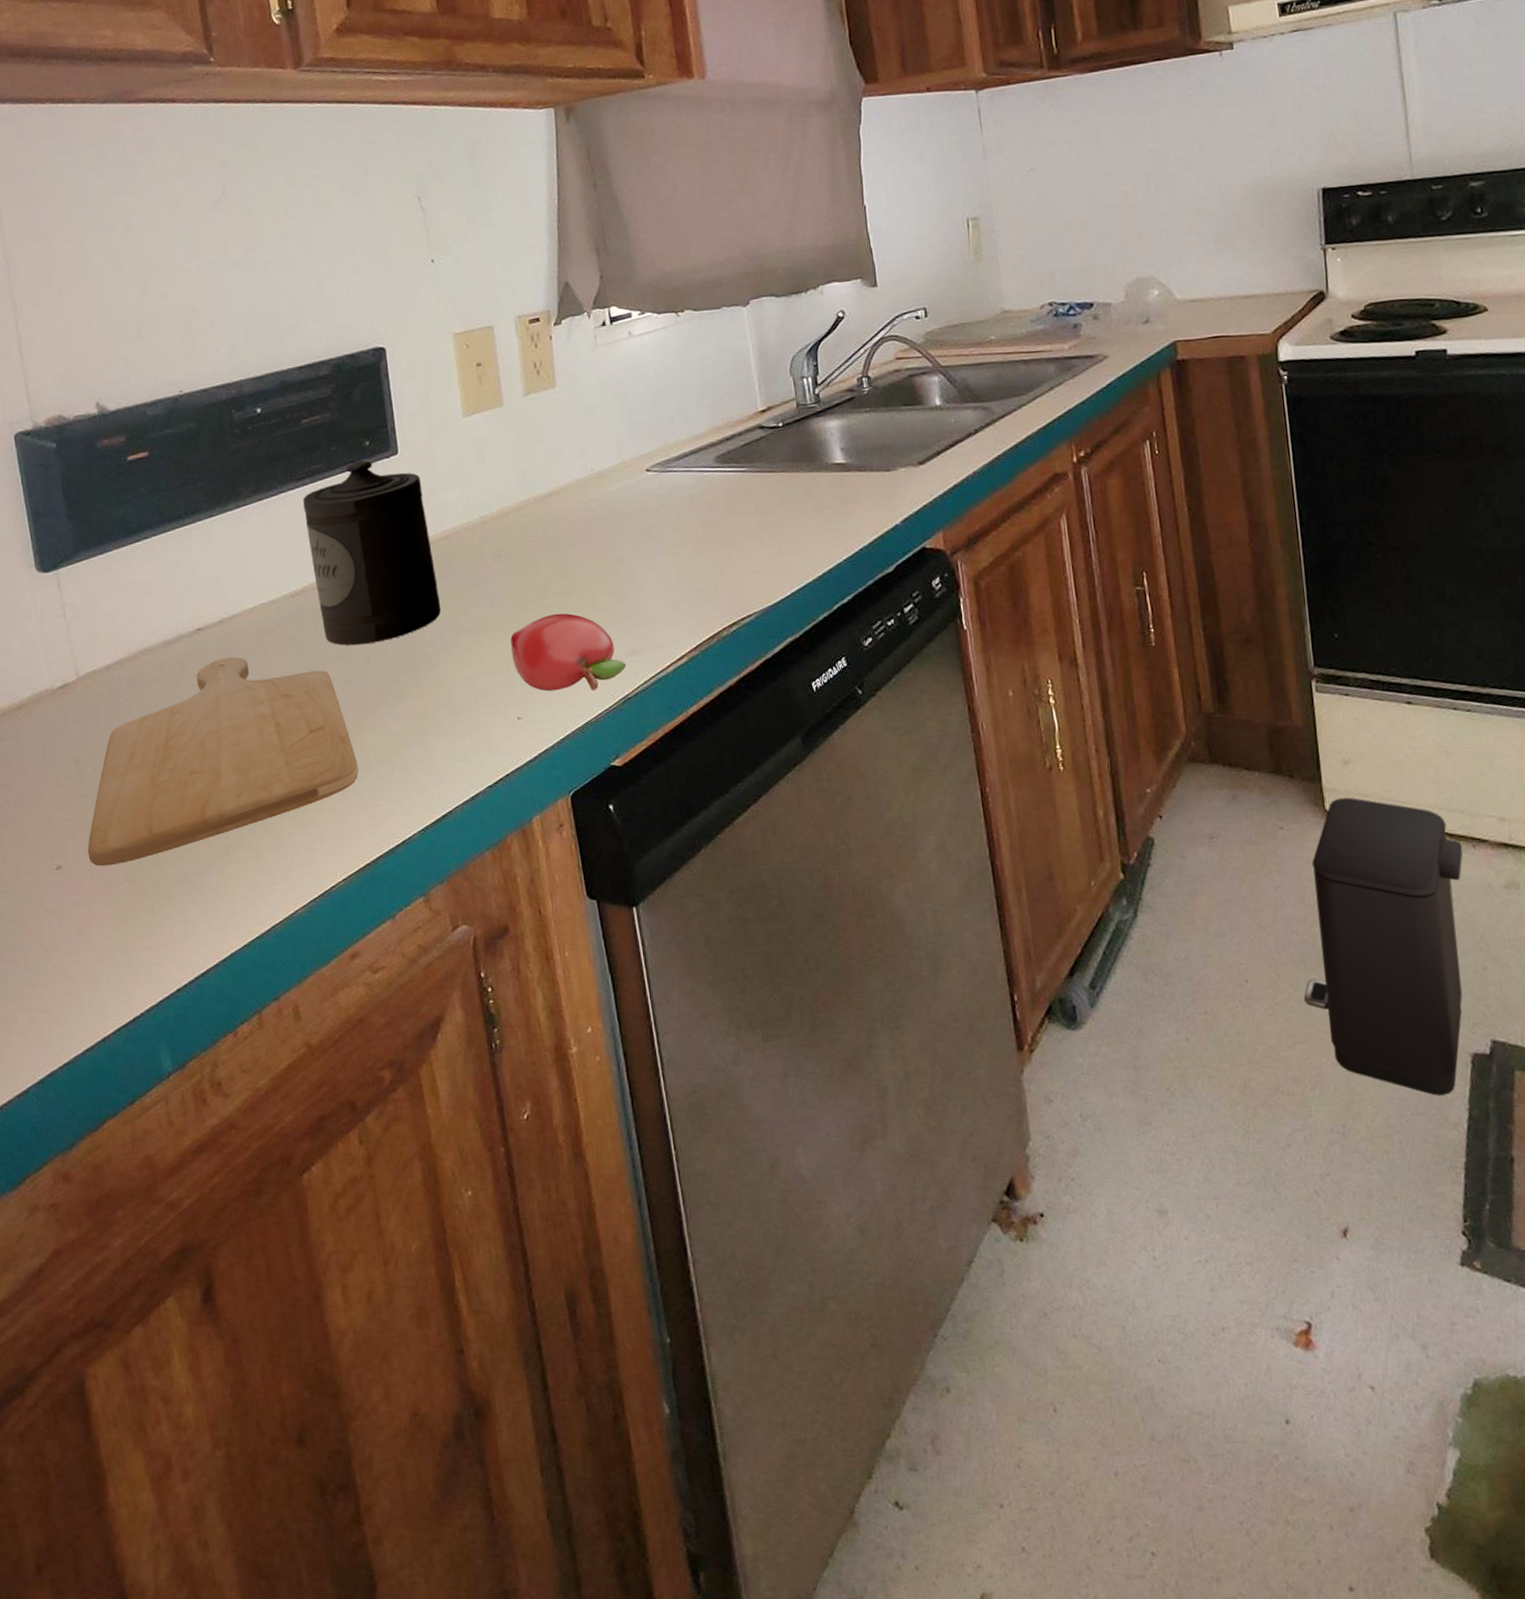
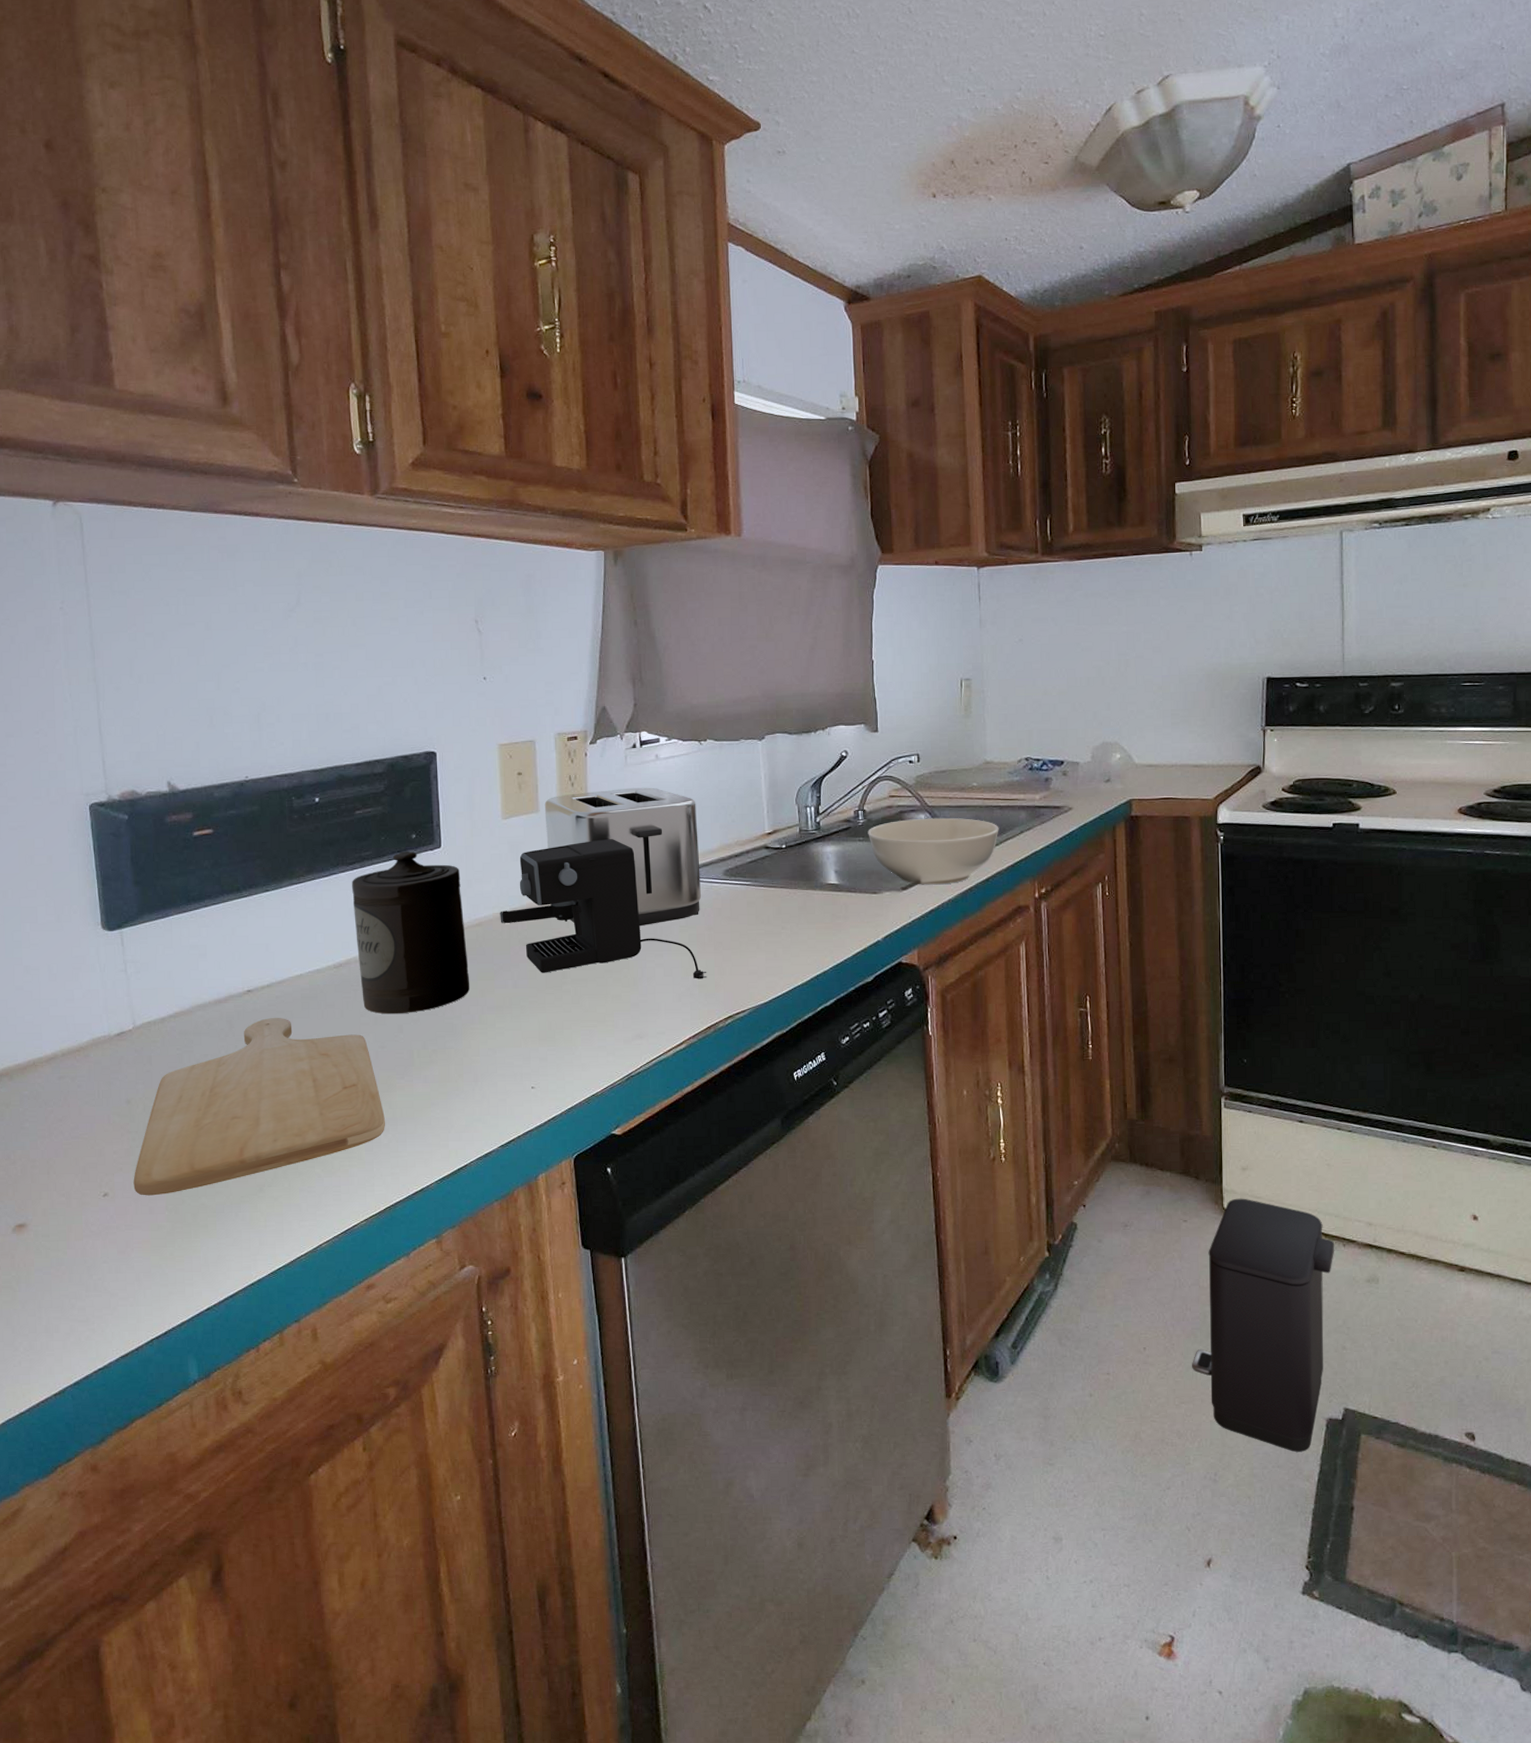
coffee maker: none [468,429,706,588] -> present [500,838,707,979]
toaster: none [508,369,692,528] -> present [544,787,701,927]
fruit: present [510,613,627,692] -> none [530,998,632,1068]
bowl: none [874,377,1025,457] -> present [868,817,999,885]

